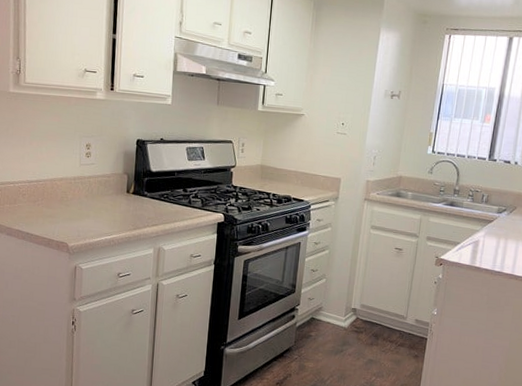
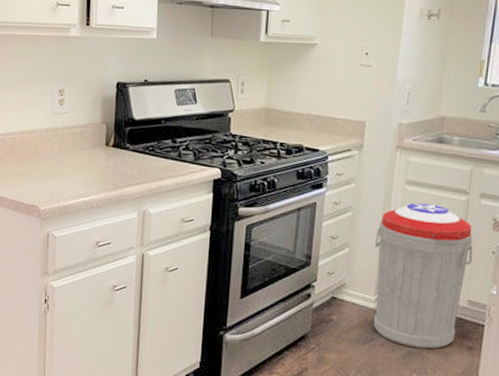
trash can: none [343,243,421,358] -> present [373,202,473,349]

